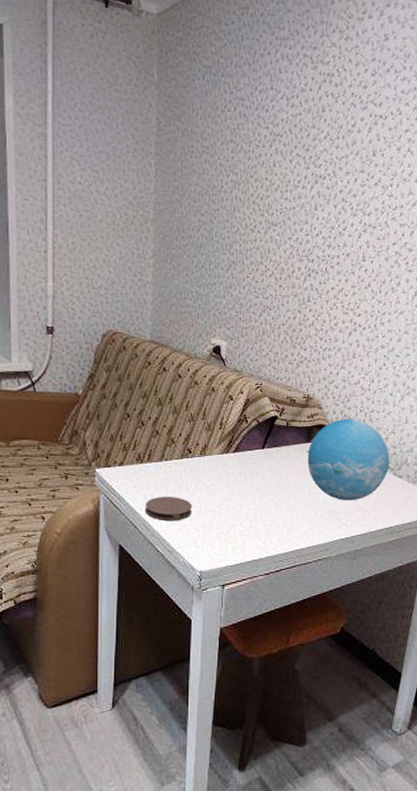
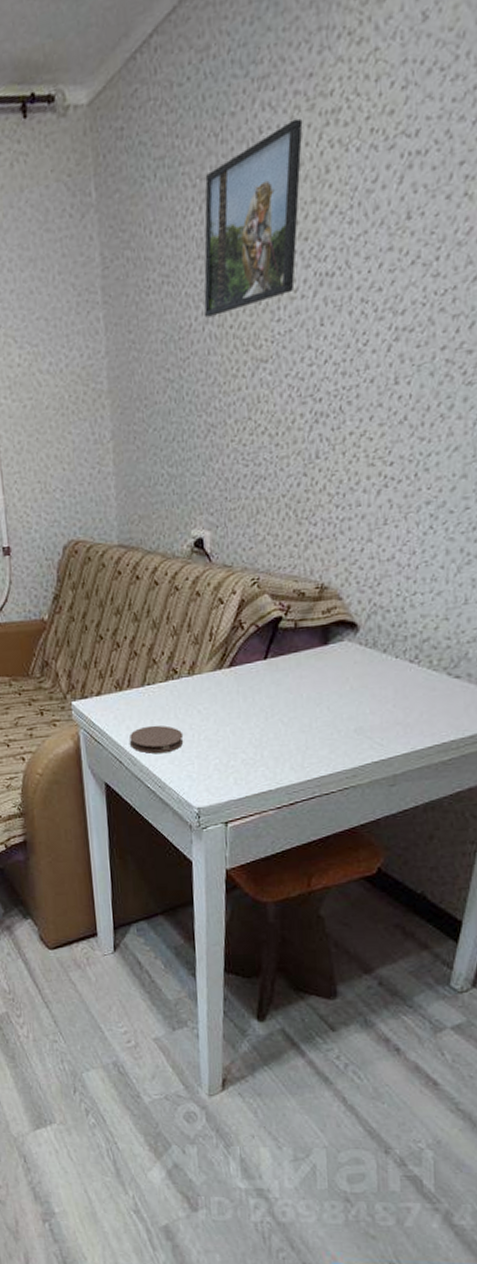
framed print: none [233,71,309,185] -> present [204,118,303,318]
decorative ball: present [306,418,391,501] -> none [322,607,444,715]

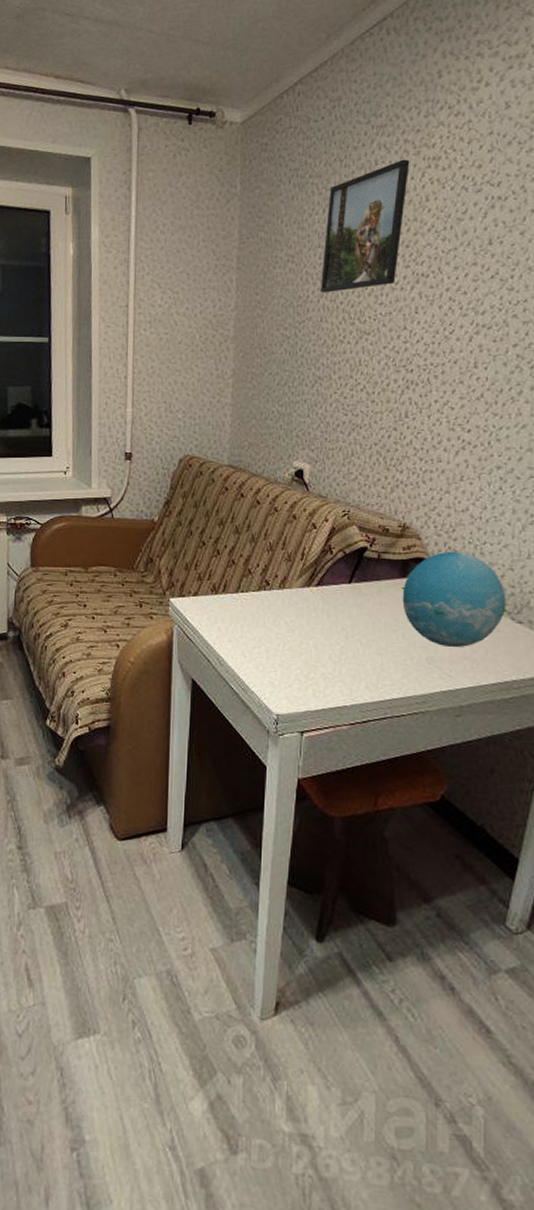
coaster: present [130,725,184,754] -> none [220,630,270,658]
decorative ball: none [322,607,444,715] -> present [401,551,508,648]

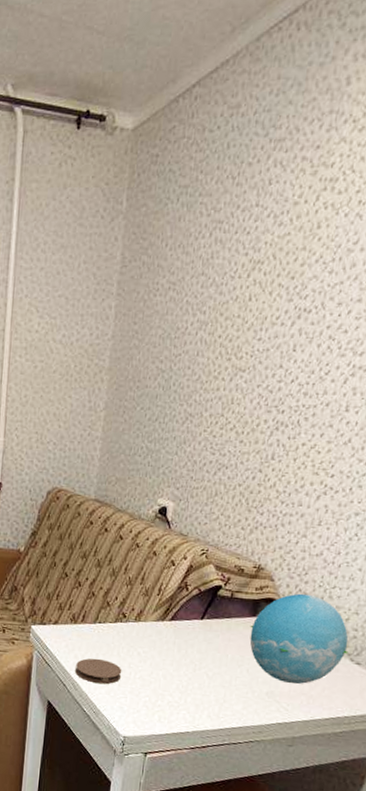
coaster: none [220,630,270,658] -> present [75,658,122,684]
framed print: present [321,159,410,293] -> none [200,179,306,325]

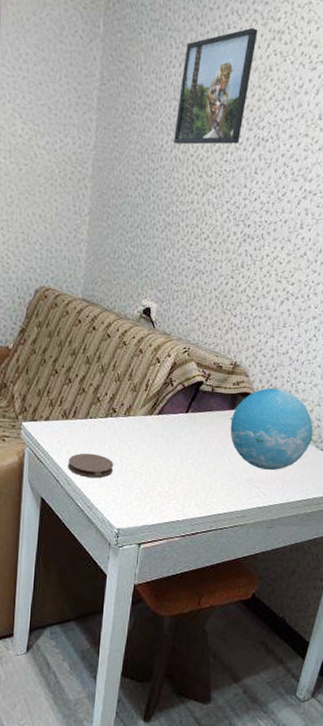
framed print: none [200,179,306,325] -> present [174,28,258,145]

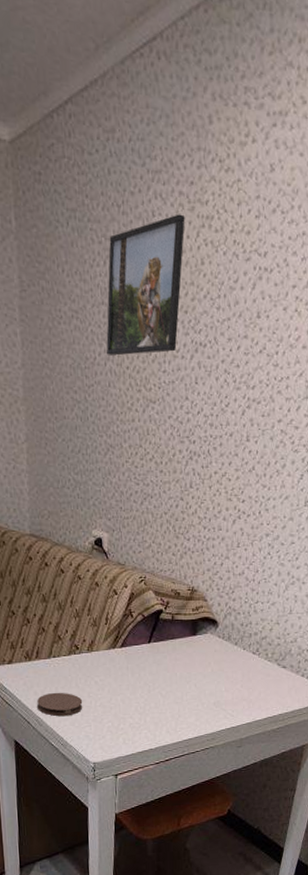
decorative ball: present [229,388,314,471] -> none [192,610,275,692]

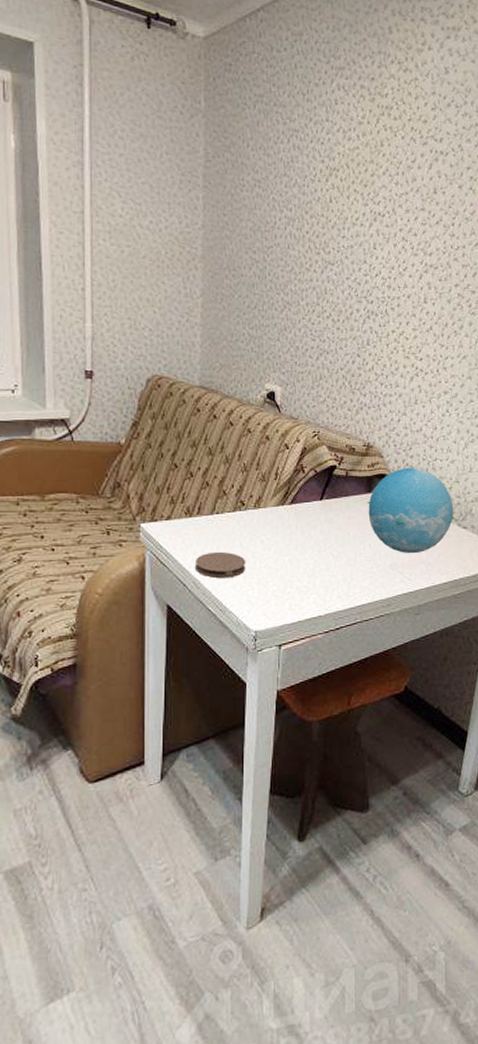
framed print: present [106,214,185,356] -> none [287,103,366,221]
decorative ball: none [192,610,275,692] -> present [367,467,455,554]

